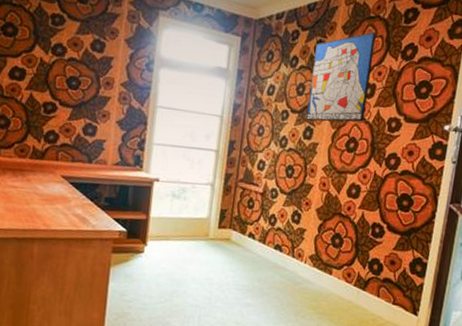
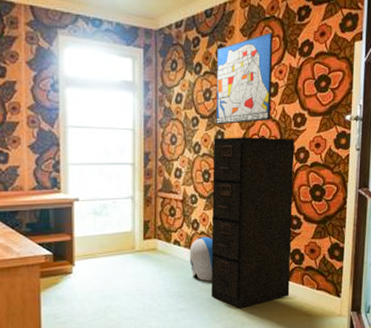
sun visor: none [262,233,289,280] -> present [189,237,213,282]
filing cabinet: none [280,134,387,312] -> present [211,137,295,308]

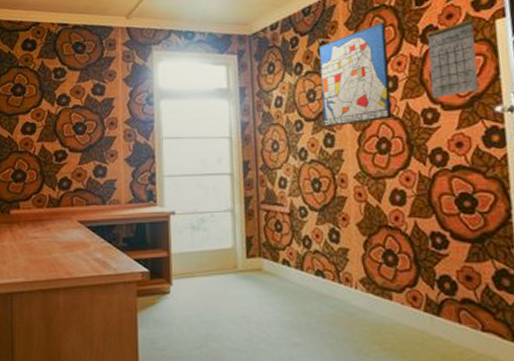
sun visor: present [189,237,213,282] -> none [301,257,334,311]
filing cabinet: present [211,137,295,308] -> none [322,138,442,348]
calendar: none [302,29,340,105] -> present [426,11,479,98]

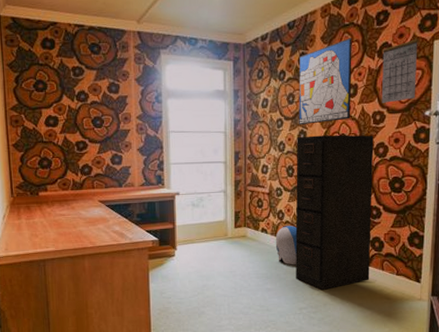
sun visor: none [301,257,334,311] -> present [275,226,297,265]
filing cabinet: none [322,138,442,348] -> present [295,134,374,290]

